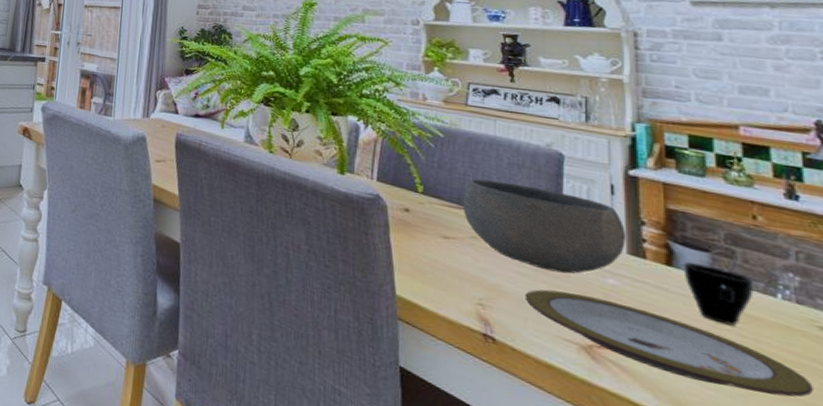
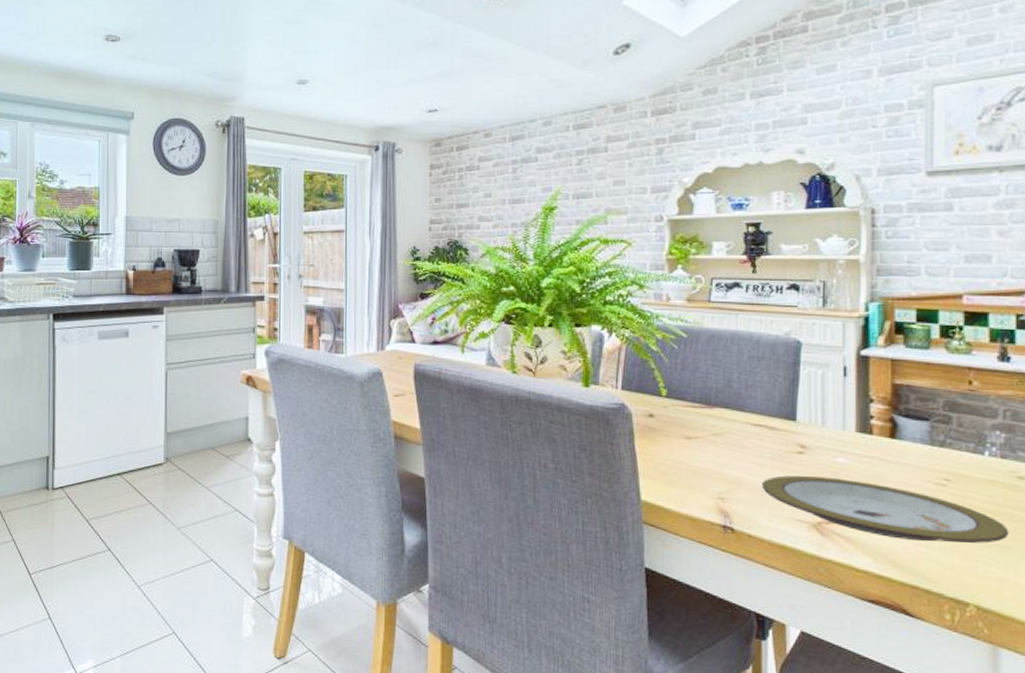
bowl: present [462,179,626,274] -> none [704,376,855,458]
cup: present [683,262,755,326] -> none [905,433,967,486]

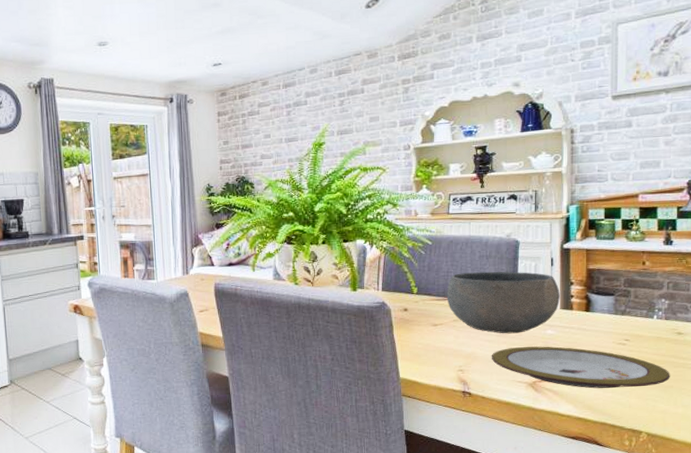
bowl: none [704,376,855,458] -> present [446,271,560,334]

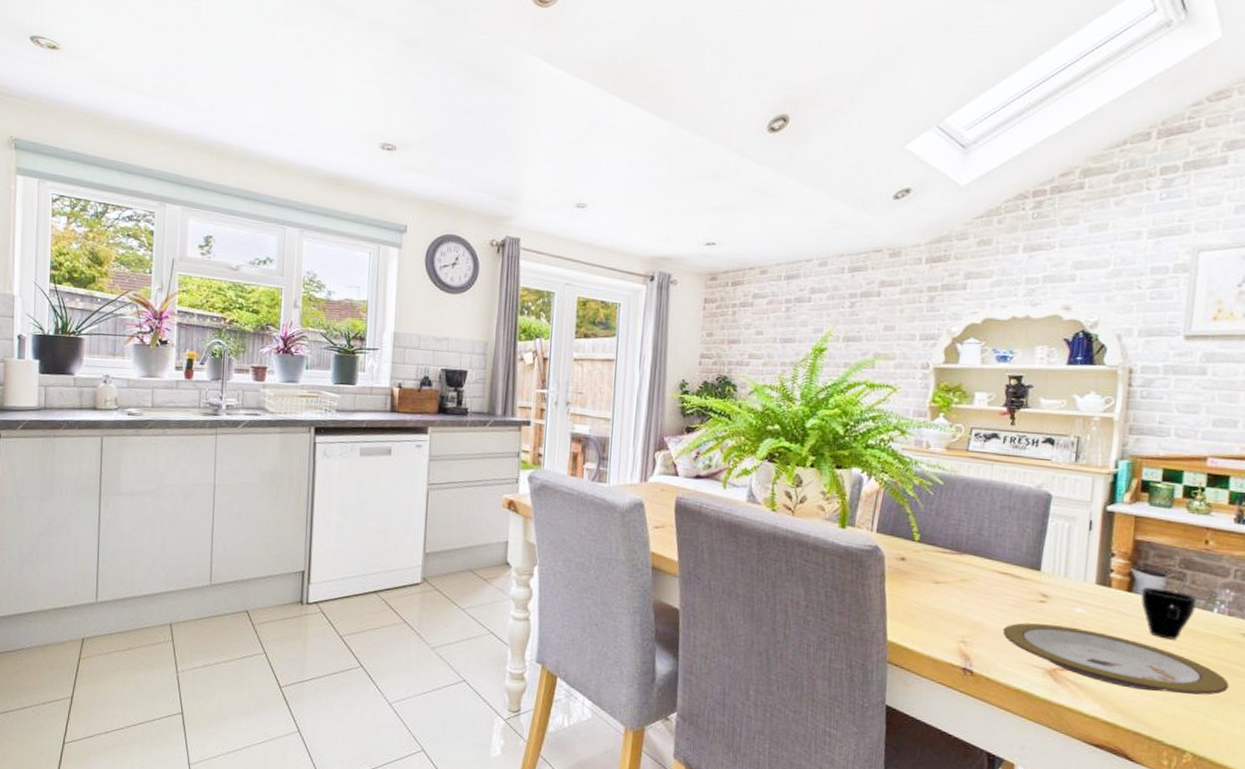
bowl: present [446,271,560,334] -> none [955,523,1097,607]
cup: none [596,305,641,345] -> present [1141,587,1198,640]

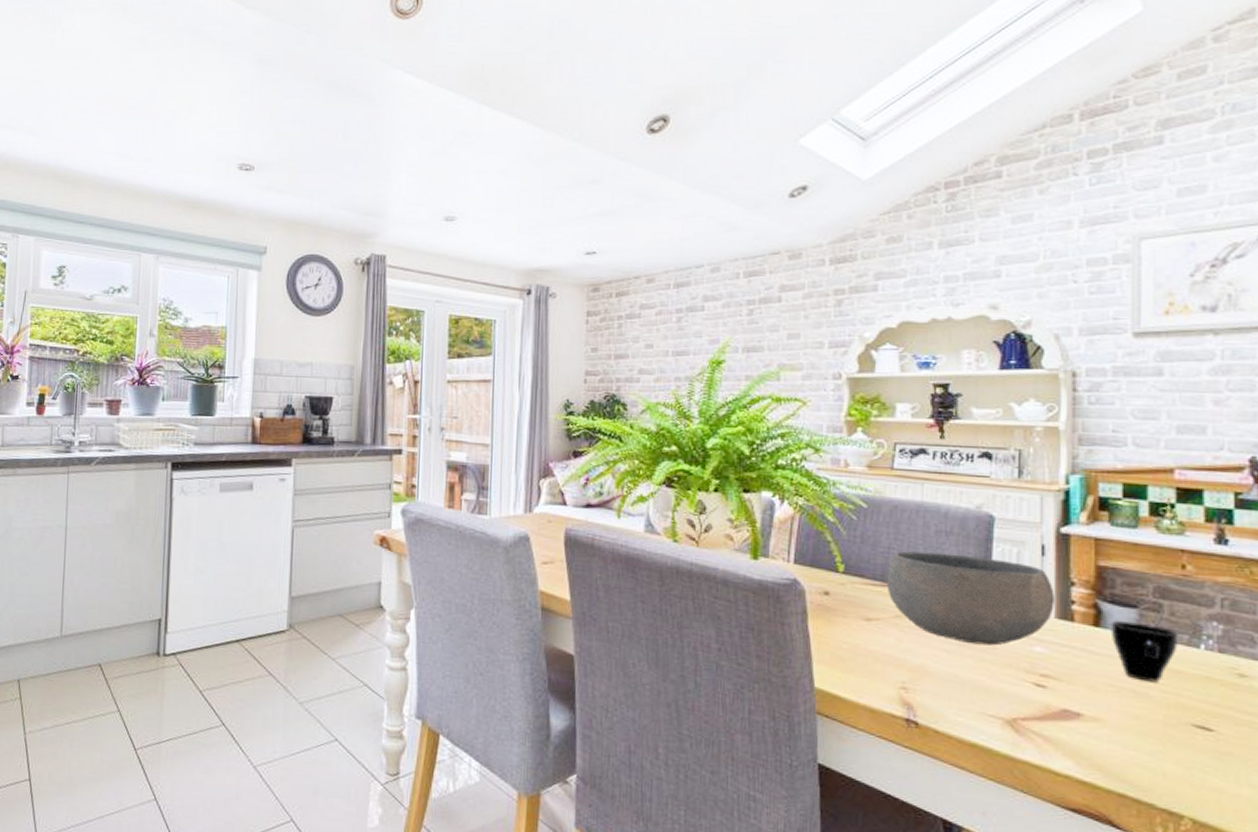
bowl: none [955,523,1097,607] -> present [886,551,1055,646]
plate: present [1002,622,1229,695] -> none [949,664,1228,749]

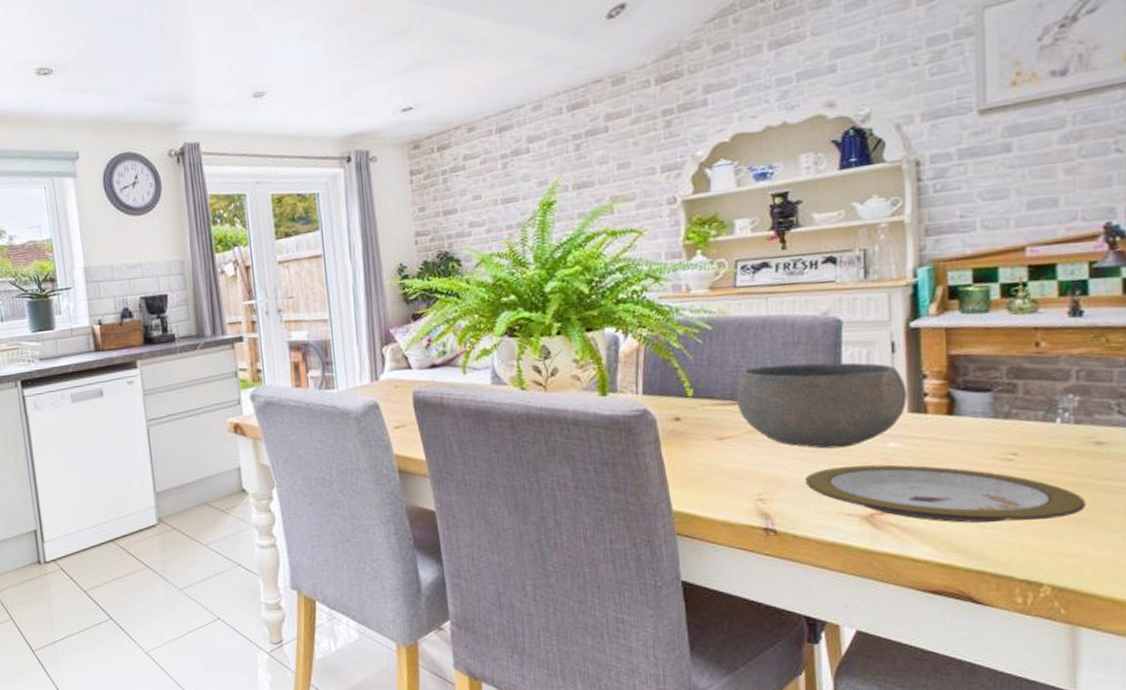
plate: none [949,664,1228,749] -> present [805,464,1086,523]
cup: present [1110,621,1180,683] -> none [964,405,1035,462]

